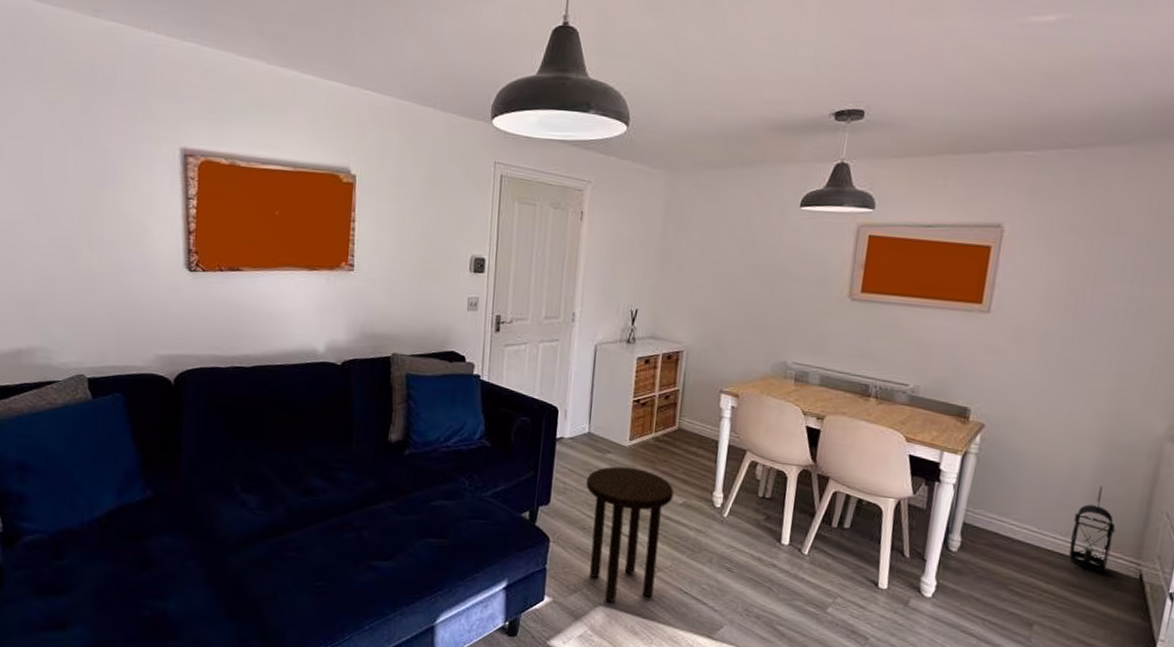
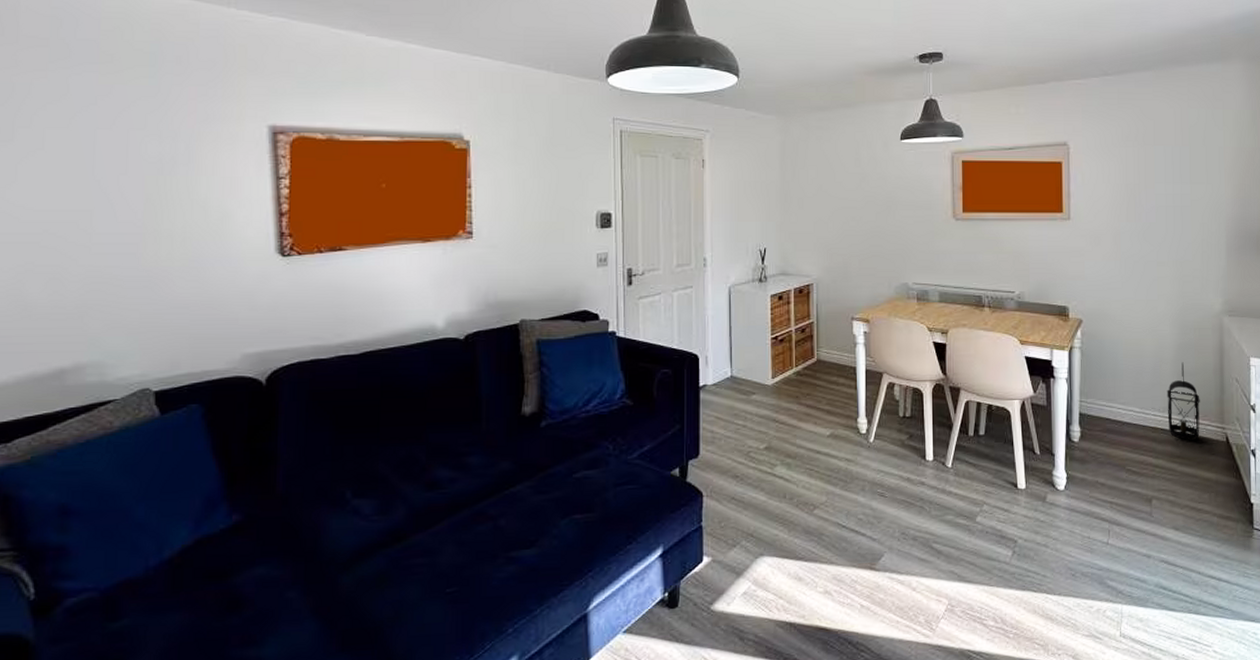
side table: present [586,466,674,602] -> none [734,406,821,550]

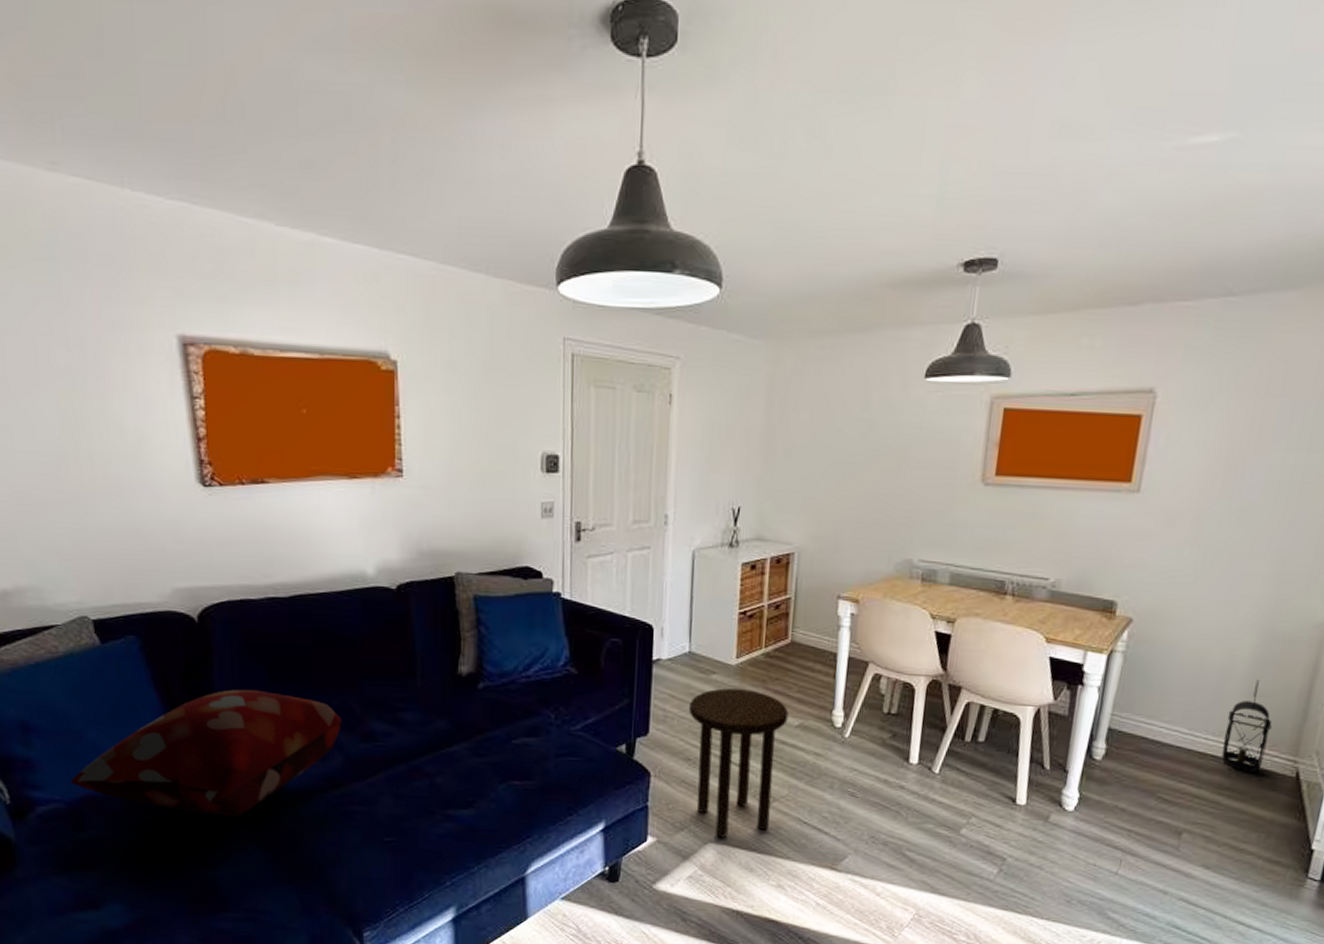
decorative pillow: none [109,447,407,587] -> present [71,689,342,818]
side table: none [734,406,821,550] -> present [689,688,789,838]

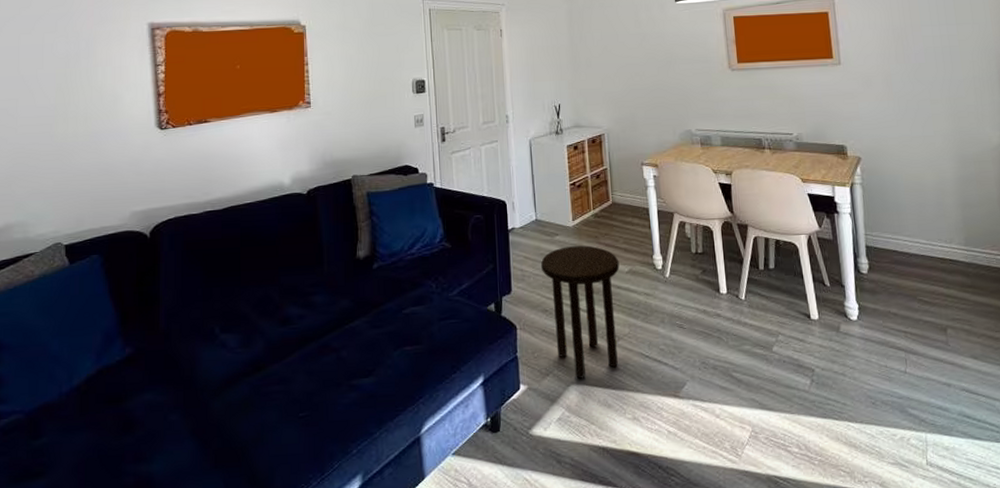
decorative pillow: present [71,689,342,818] -> none [32,290,263,411]
lantern: present [1221,679,1272,772] -> none [952,194,990,270]

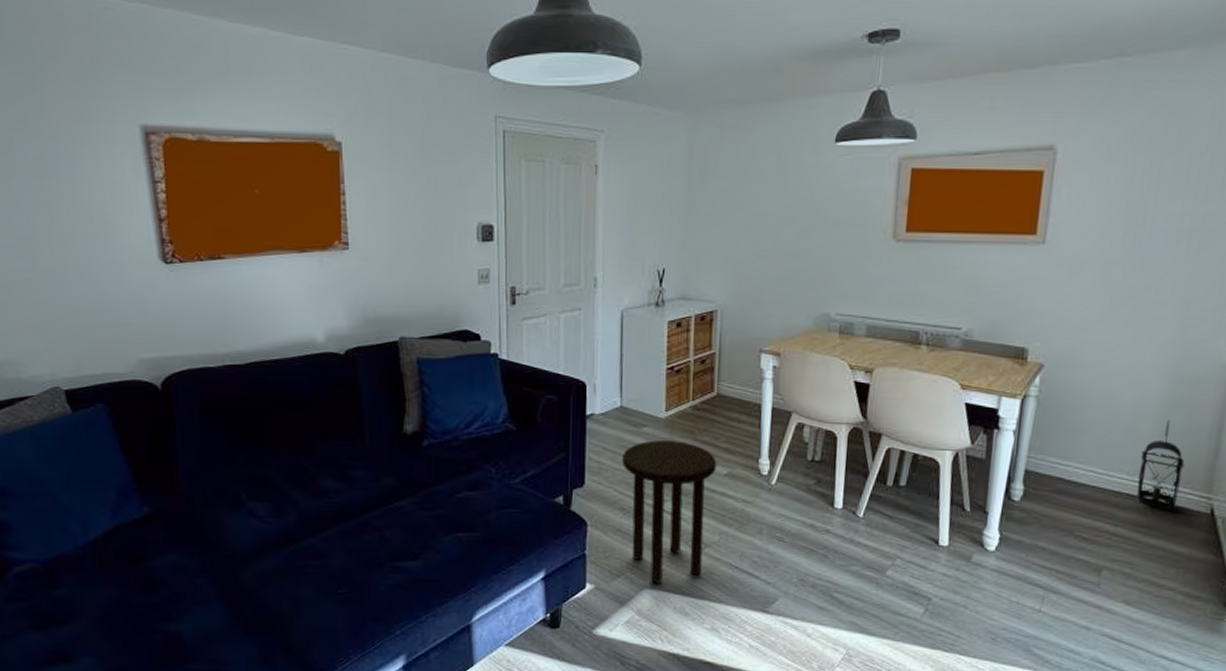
lantern: none [952,194,990,270] -> present [1136,420,1185,509]

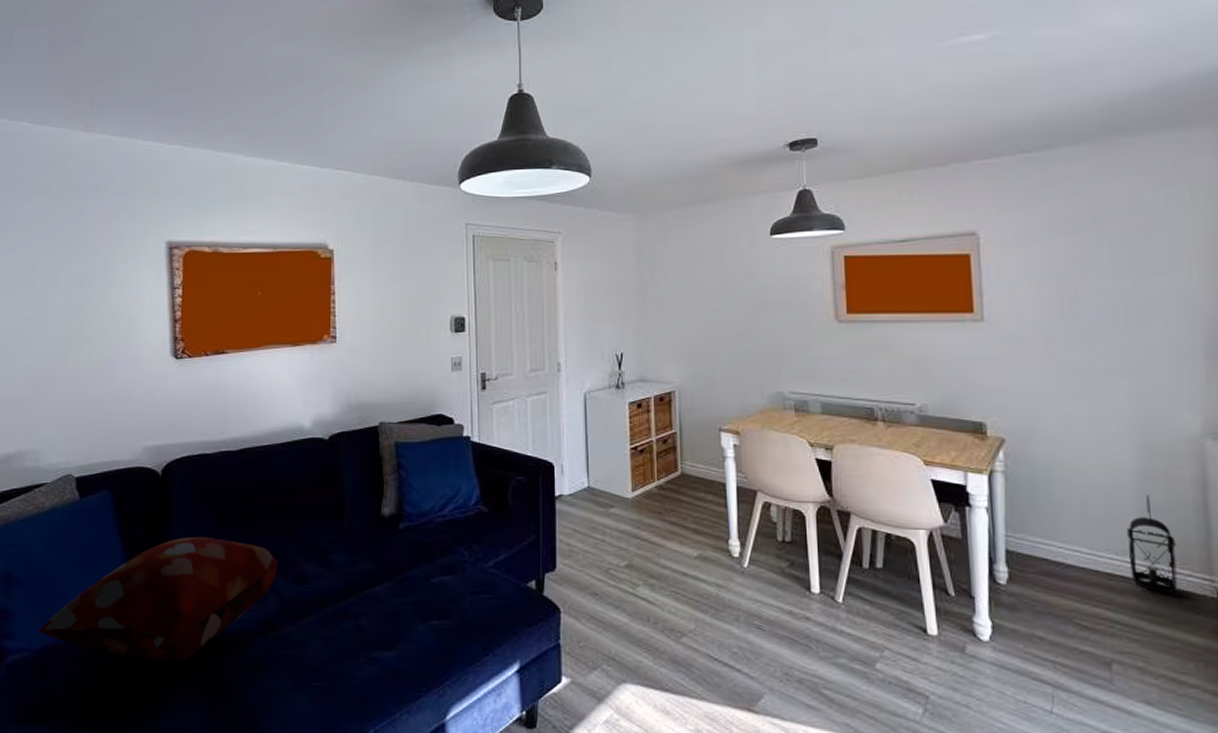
decorative pillow: none [45,451,296,573] -> present [39,536,278,664]
side table: present [622,440,717,583] -> none [592,521,687,677]

